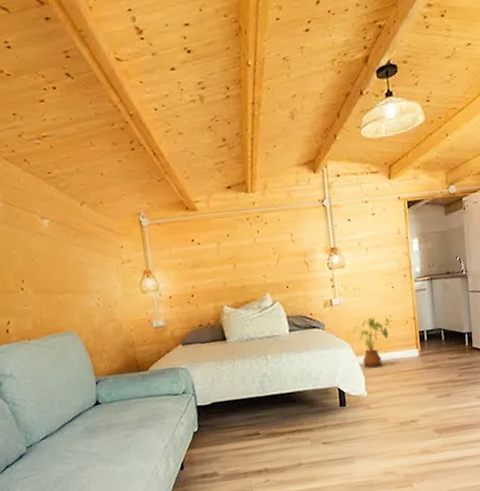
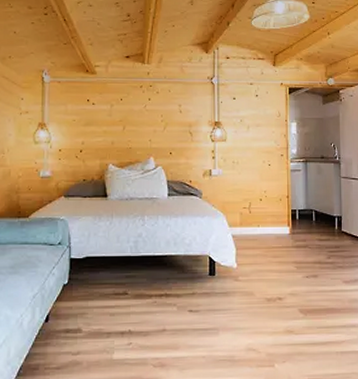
house plant: present [353,317,392,368] -> none [229,191,266,240]

